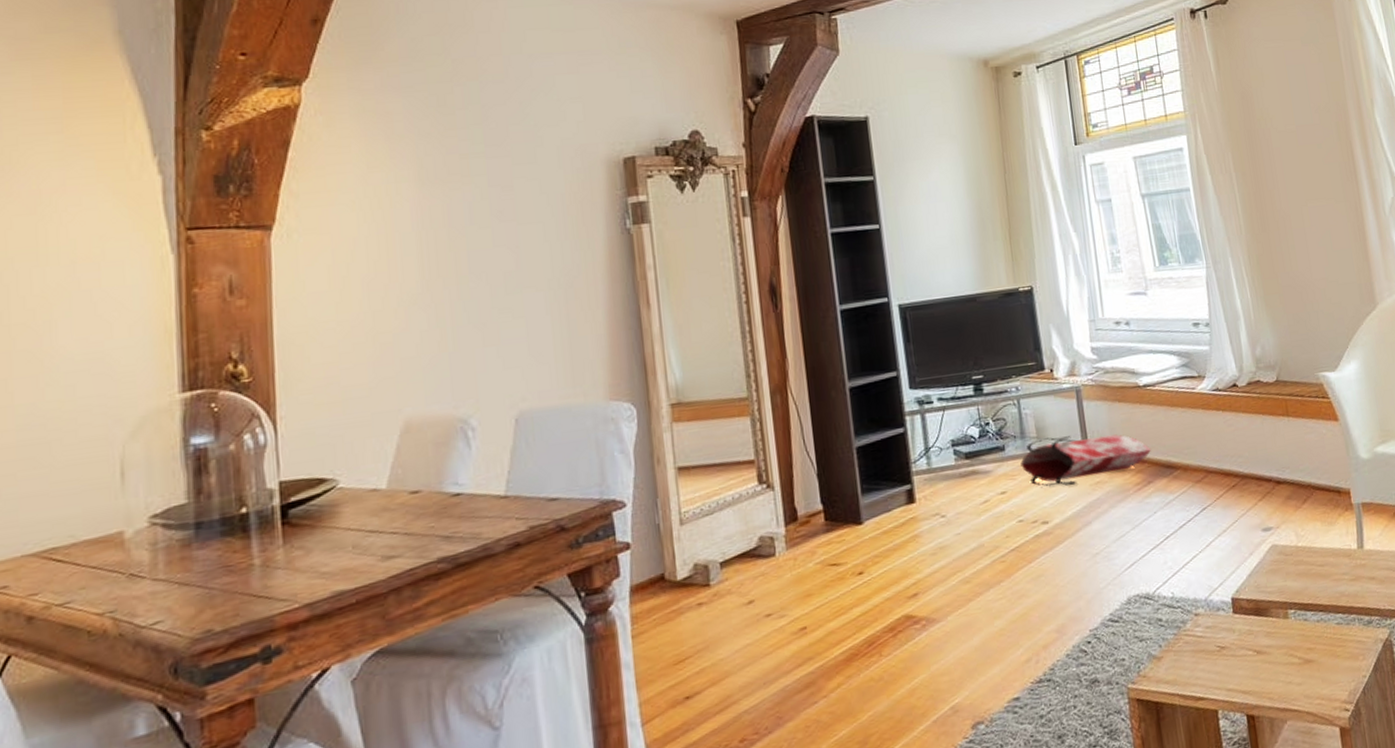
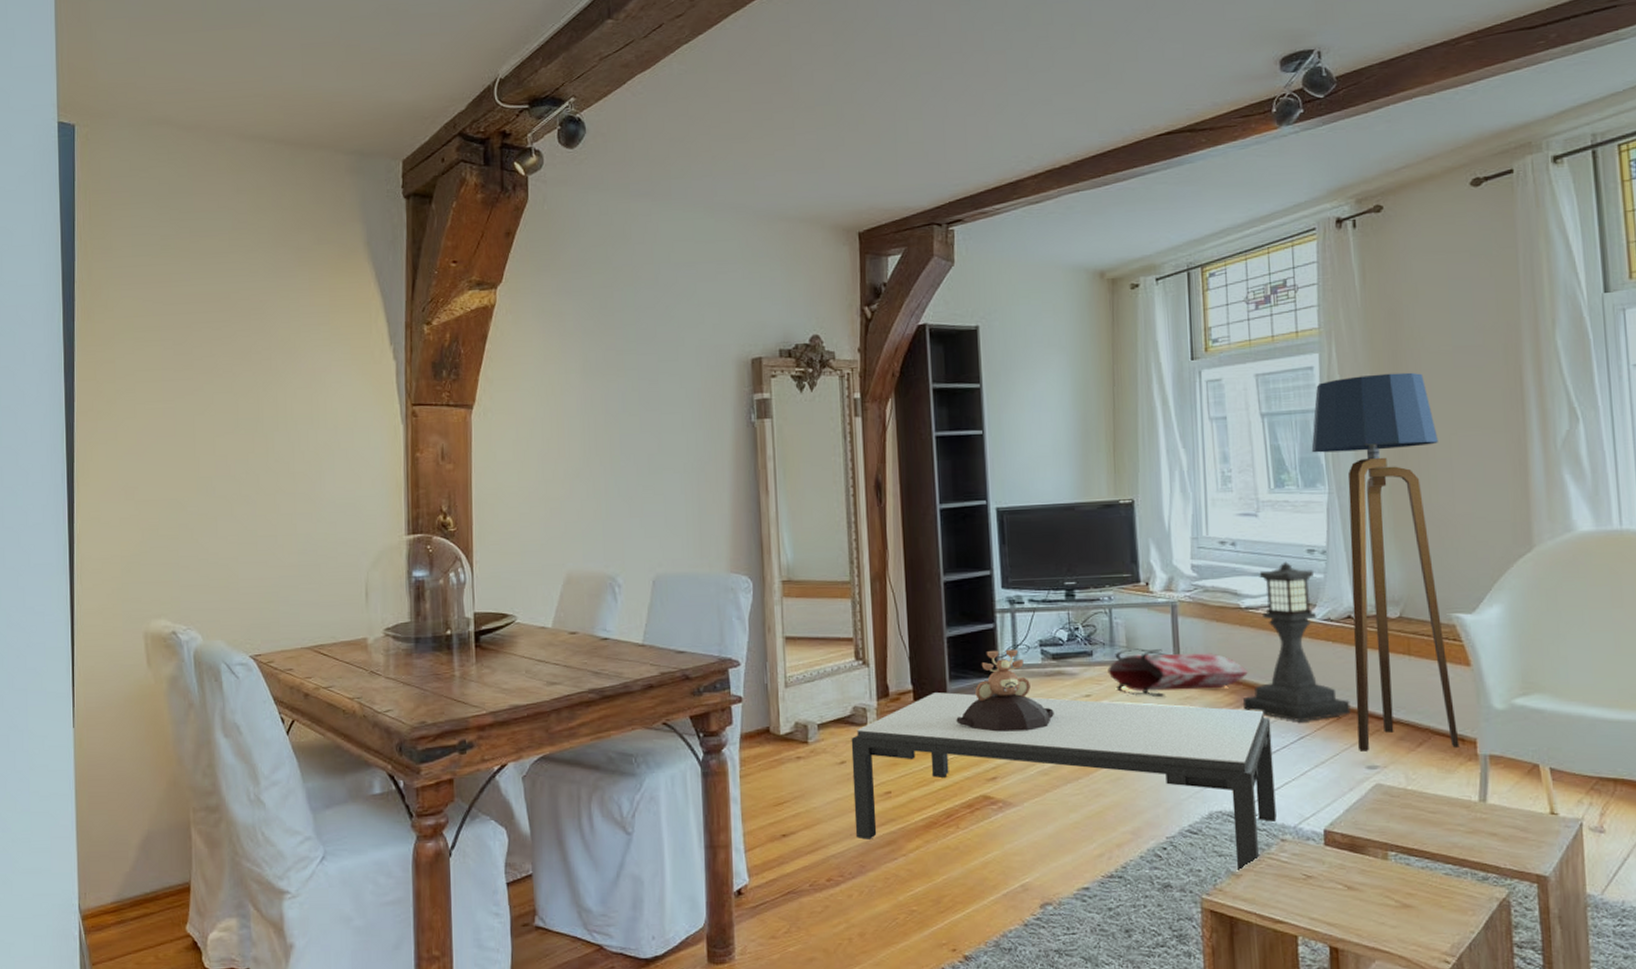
coffee table: none [758,486,1189,687] -> present [851,692,1277,870]
decorative bowl: none [871,452,972,545] -> present [956,649,1054,732]
lantern: none [1149,336,1244,494] -> present [1243,561,1351,723]
floor lamp: none [1187,150,1337,515] -> present [1311,372,1460,752]

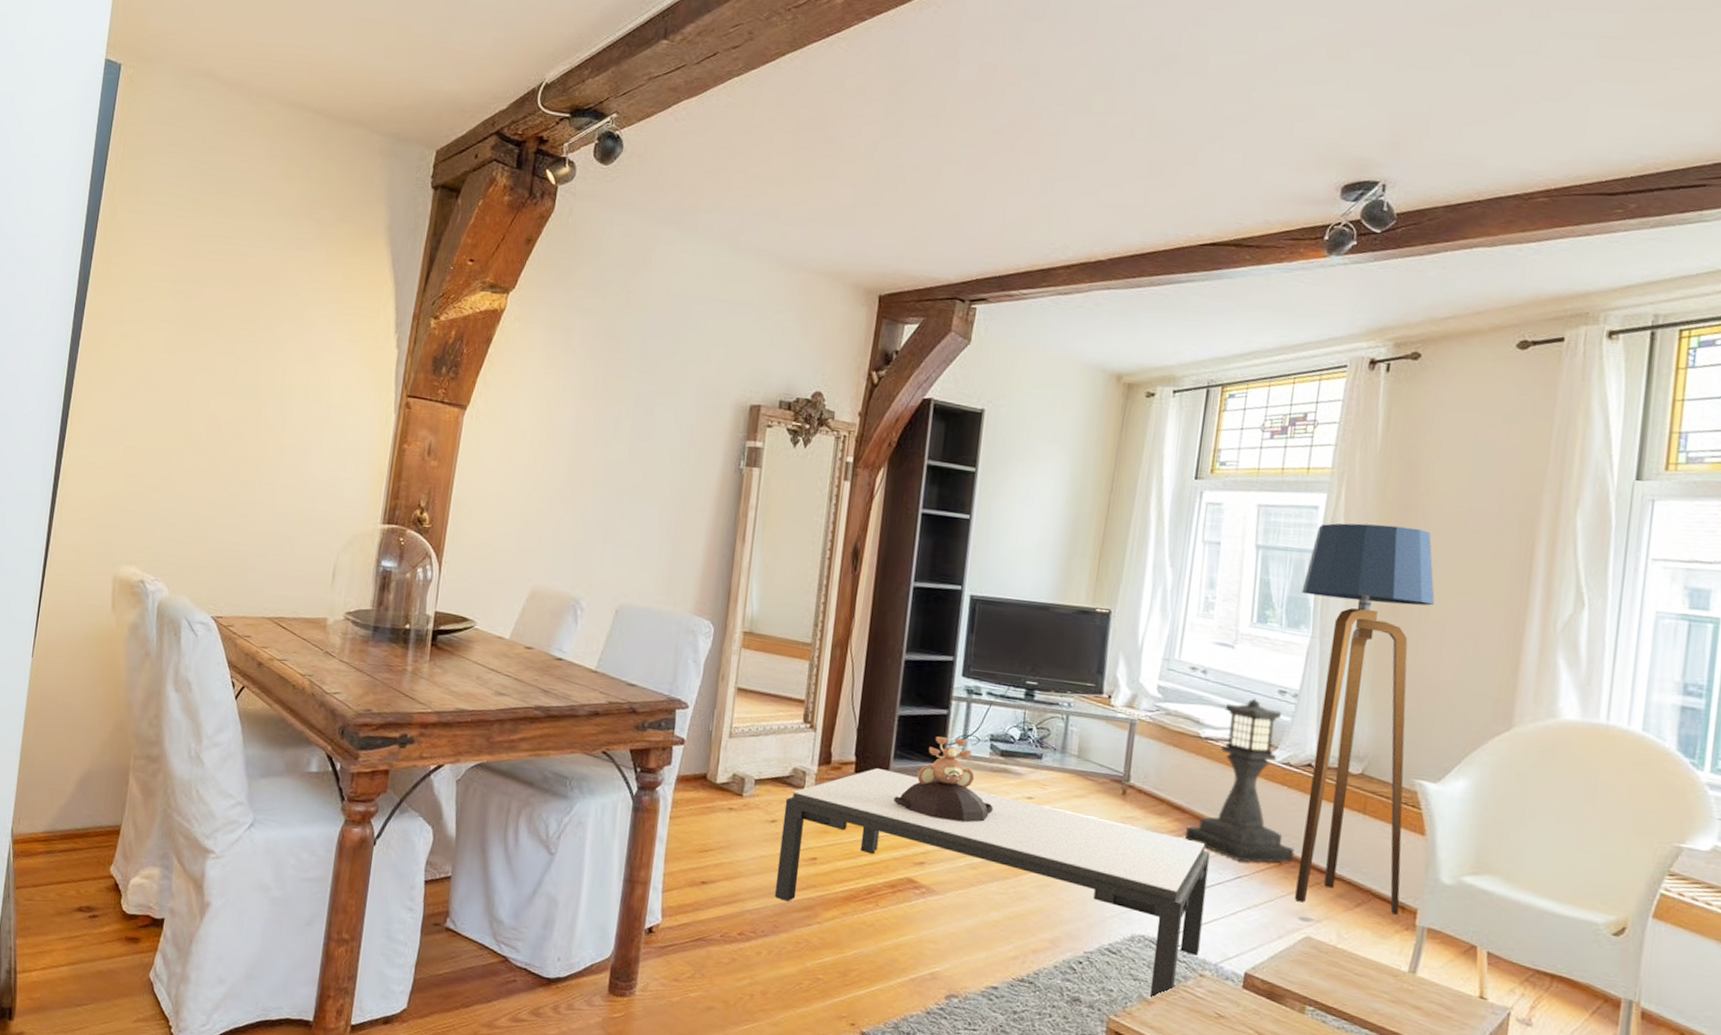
bag: present [1107,649,1248,697] -> none [1054,758,1196,814]

